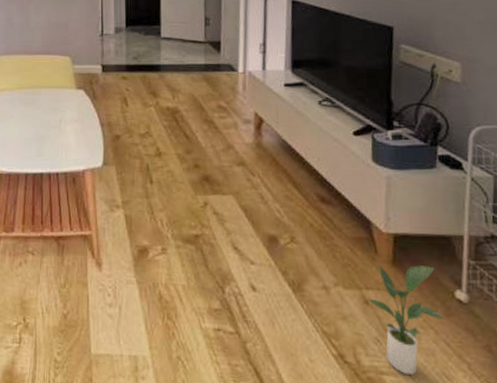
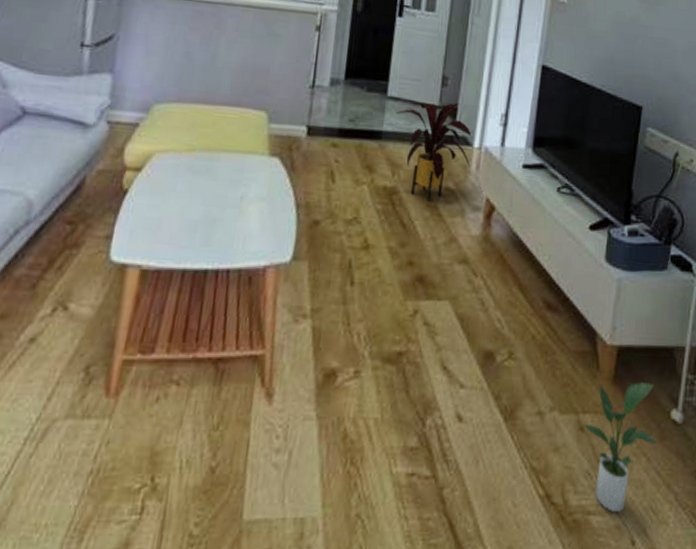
house plant: none [170,38,238,118] -> present [396,103,471,202]

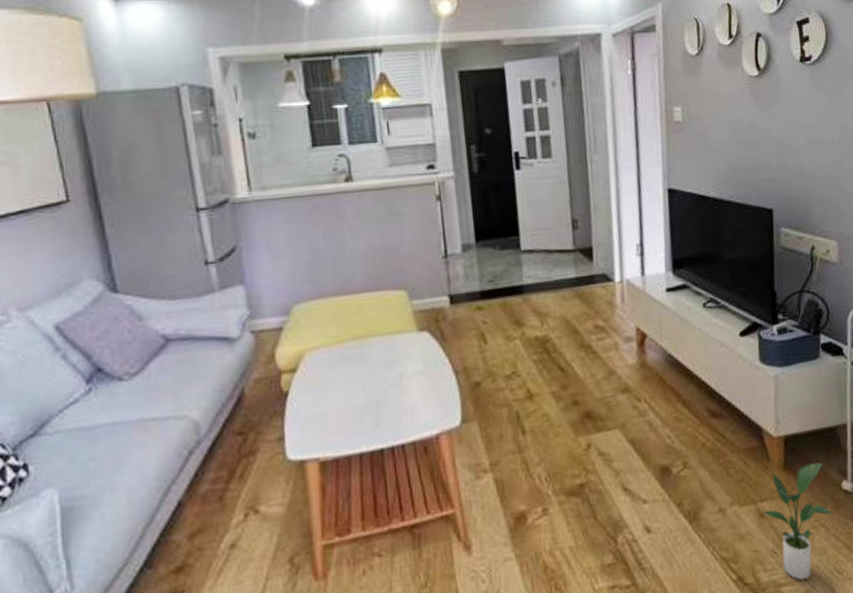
house plant: present [396,103,471,202] -> none [533,243,616,343]

